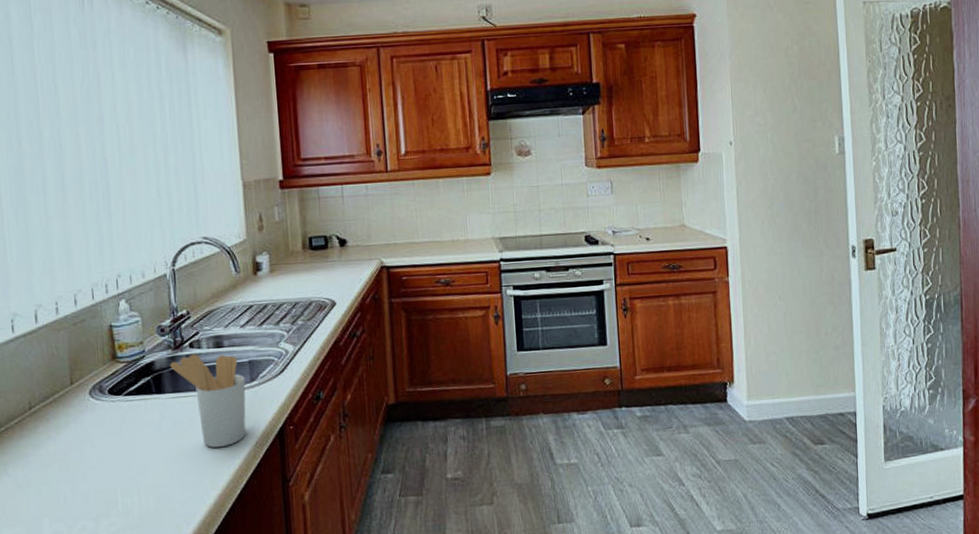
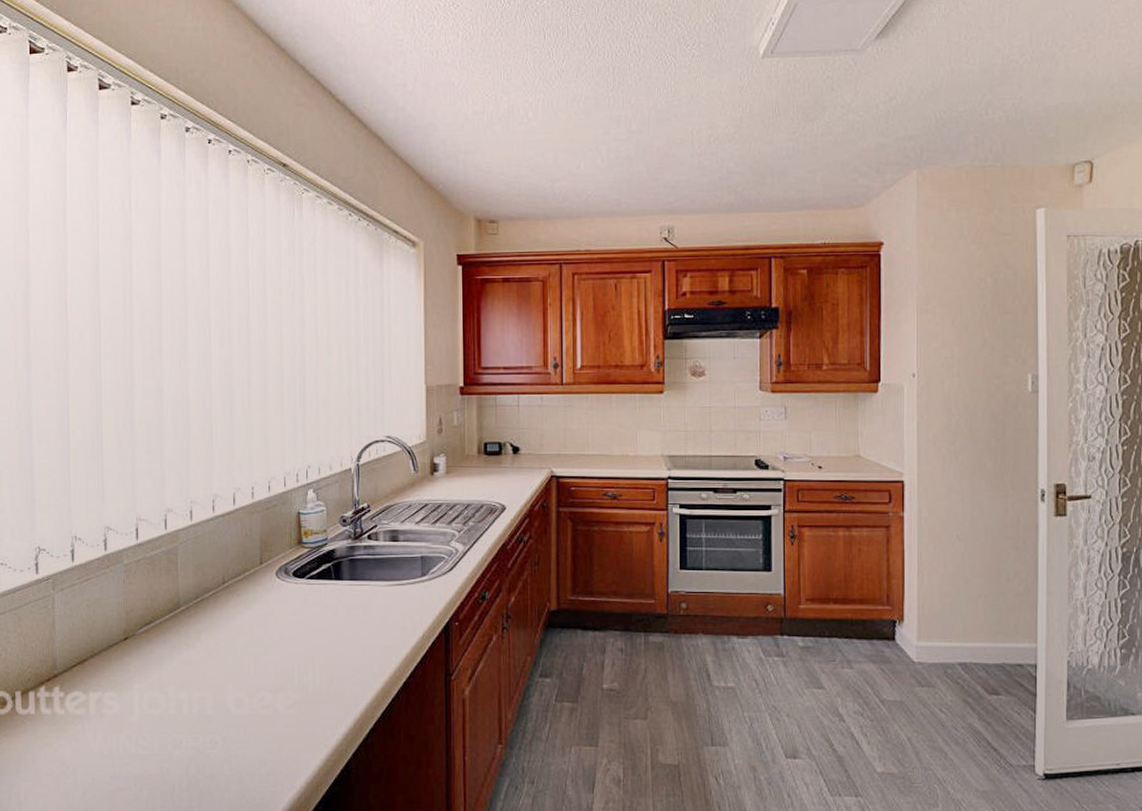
utensil holder: present [170,354,246,448] -> none [349,546,417,635]

